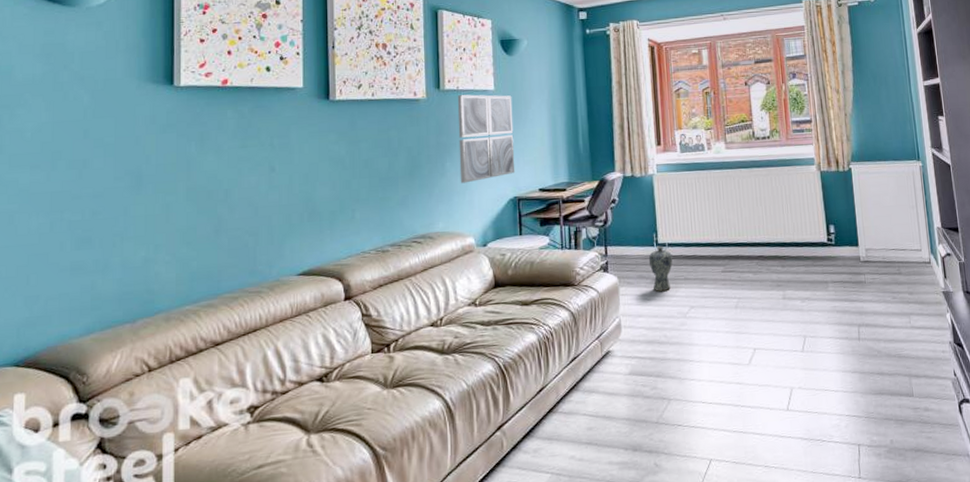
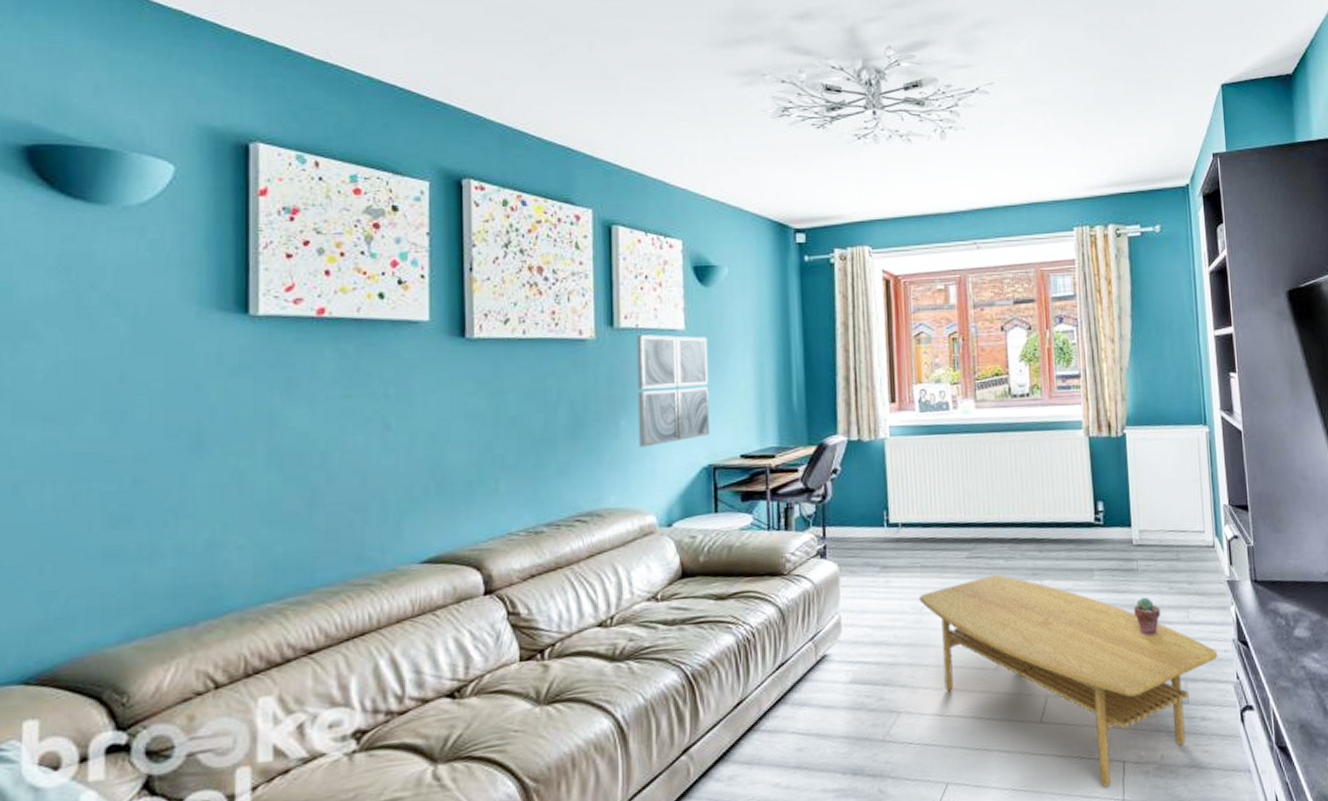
vase: present [648,245,672,292] -> none [877,526,906,583]
coffee table: none [683,286,937,466] -> present [919,574,1218,787]
potted succulent: none [863,305,887,339] -> present [1134,597,1161,637]

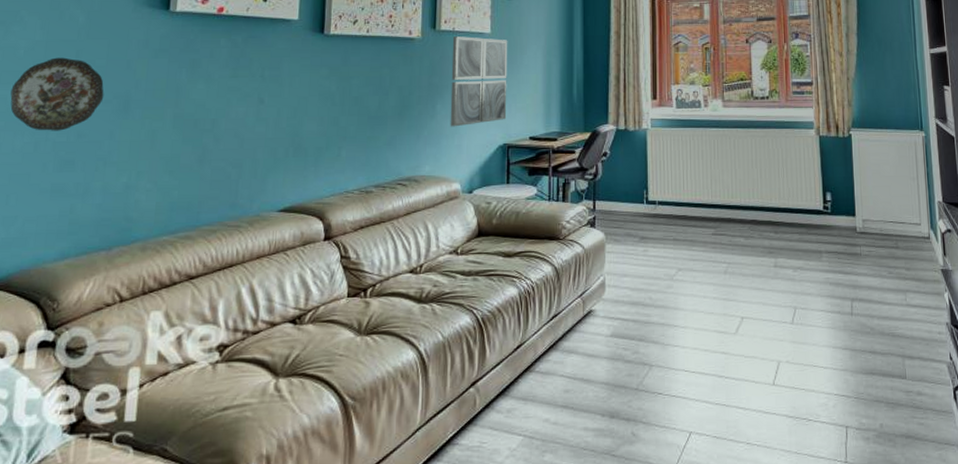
decorative plate: none [30,381,166,479] -> present [10,57,104,131]
coffee table: present [919,574,1218,787] -> none [671,251,933,449]
potted succulent: present [1134,597,1161,637] -> none [857,279,881,315]

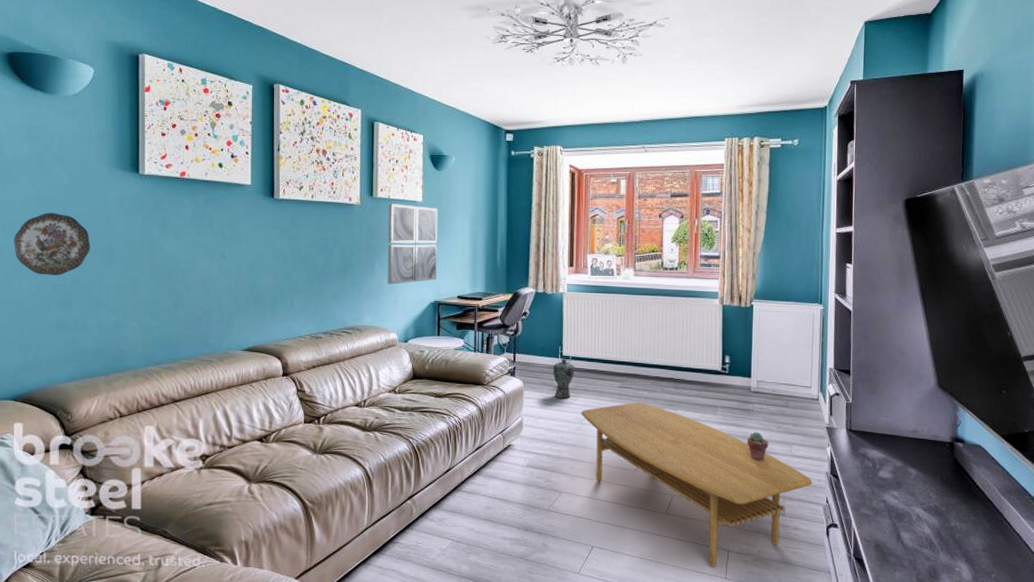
vase: none [637,203,662,252] -> present [552,358,574,399]
coffee table: none [671,251,933,449] -> present [581,402,813,567]
potted succulent: none [857,279,881,315] -> present [747,432,769,462]

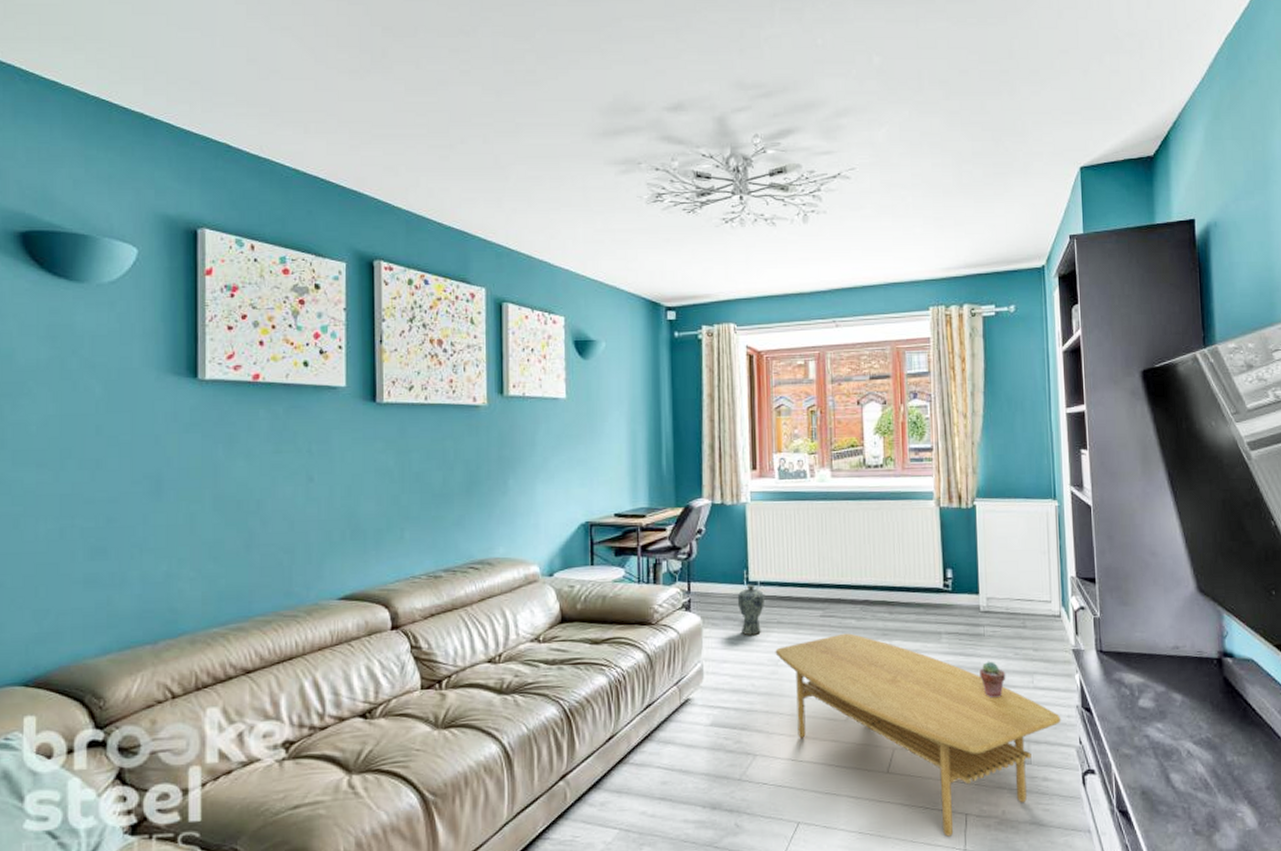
decorative plate: present [14,212,91,276] -> none [27,433,132,516]
wall art: present [387,204,438,285] -> none [523,402,588,504]

